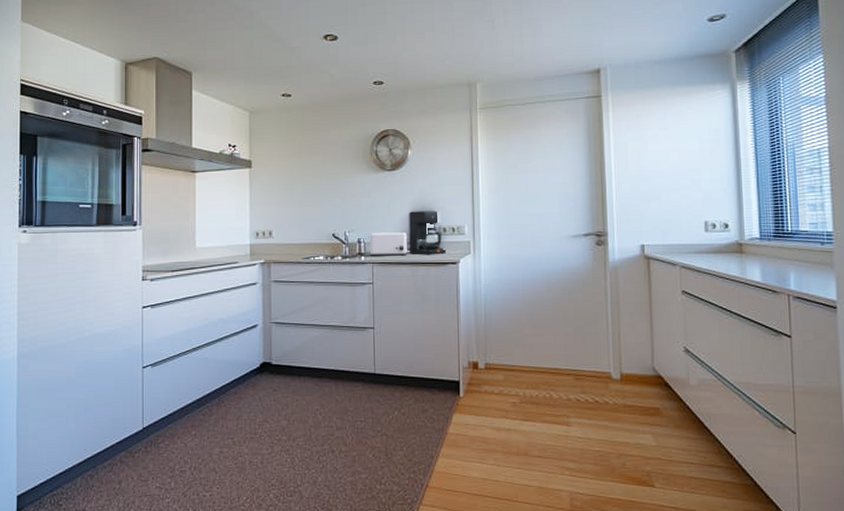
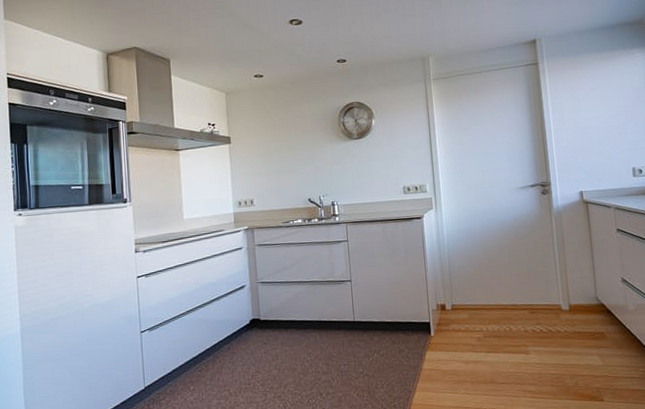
toaster: present [369,232,409,256] -> none [341,193,378,217]
coffee maker: present [409,211,447,255] -> none [376,172,412,213]

